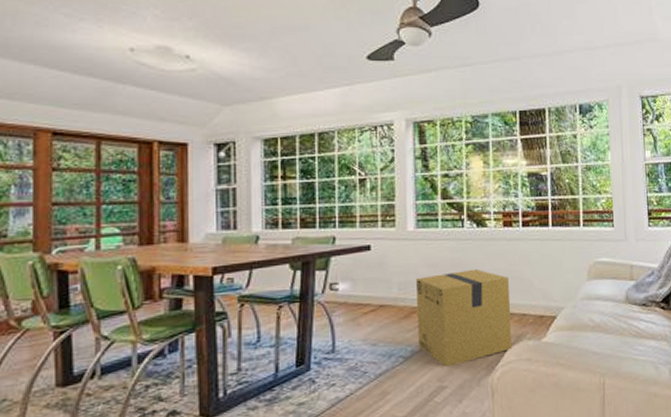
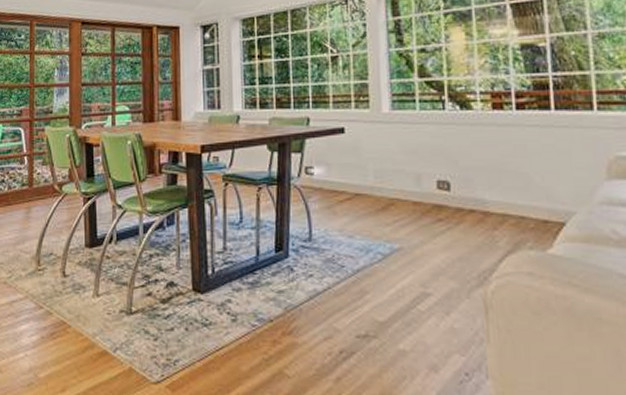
cardboard box: present [415,268,513,367] -> none [392,158,509,271]

